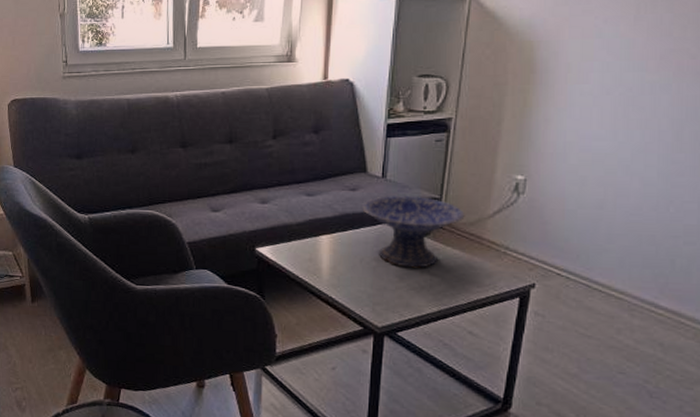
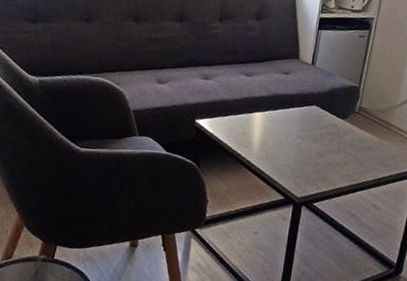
decorative bowl: present [362,195,465,268] -> none [292,81,378,147]

